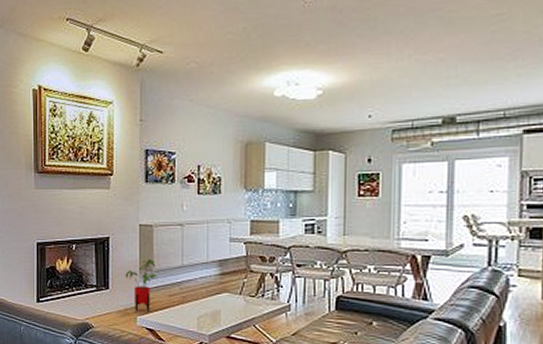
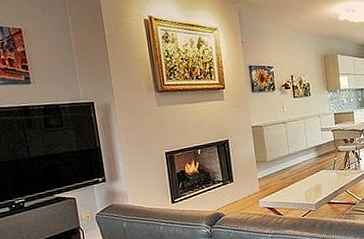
house plant: present [125,258,158,312] -> none [245,152,271,196]

